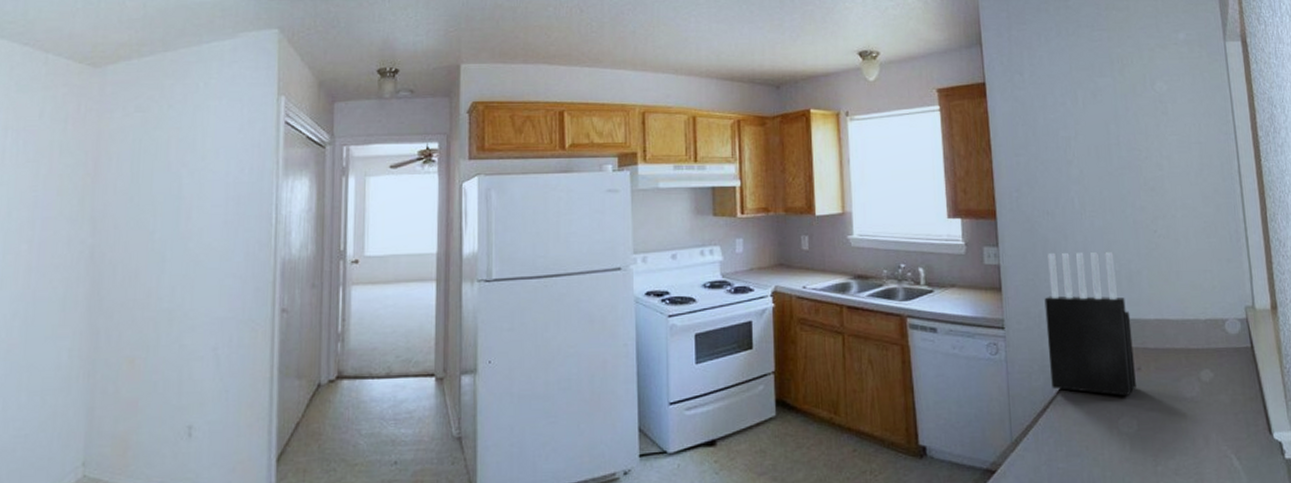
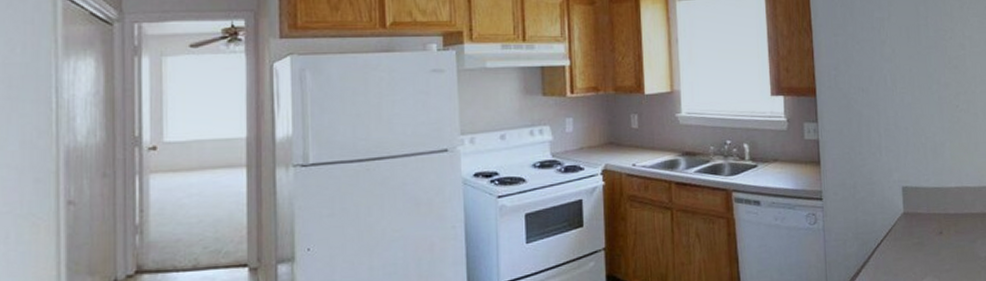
knife block: present [1044,252,1136,397] -> none [859,126,938,259]

